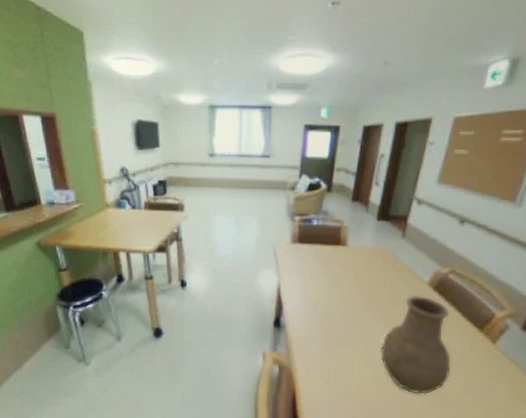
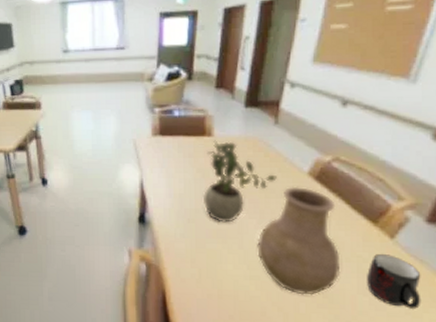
potted plant: none [334,250,401,328] -> present [202,140,277,223]
mug: none [472,356,515,406] -> present [367,253,421,309]

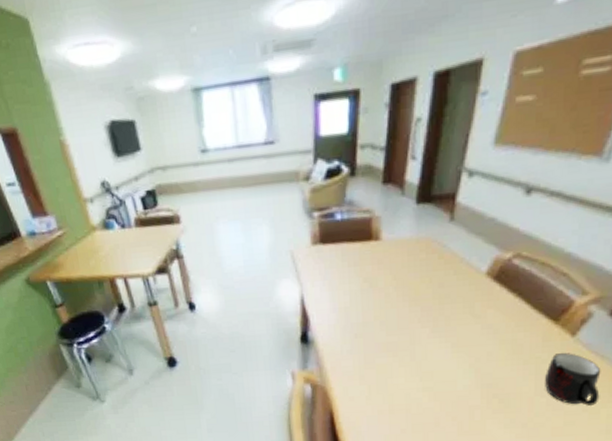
potted plant: present [202,140,277,223] -> none [370,244,452,335]
vase: present [257,186,341,295] -> none [430,288,518,402]

